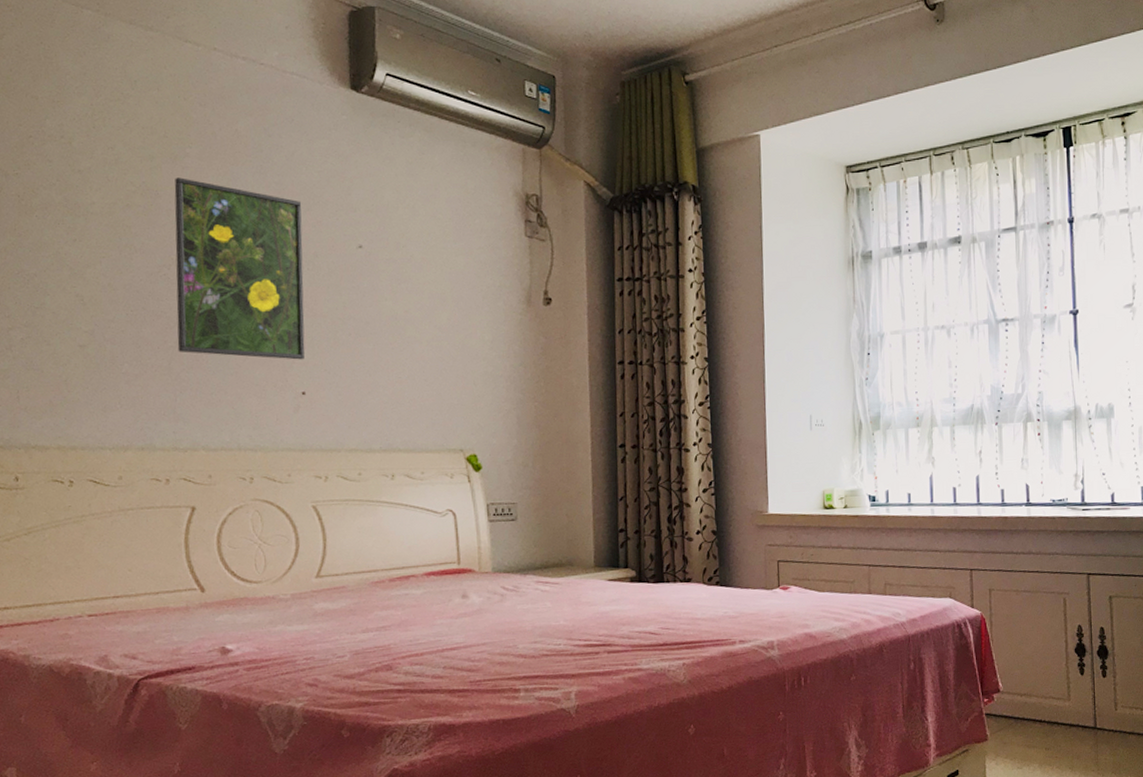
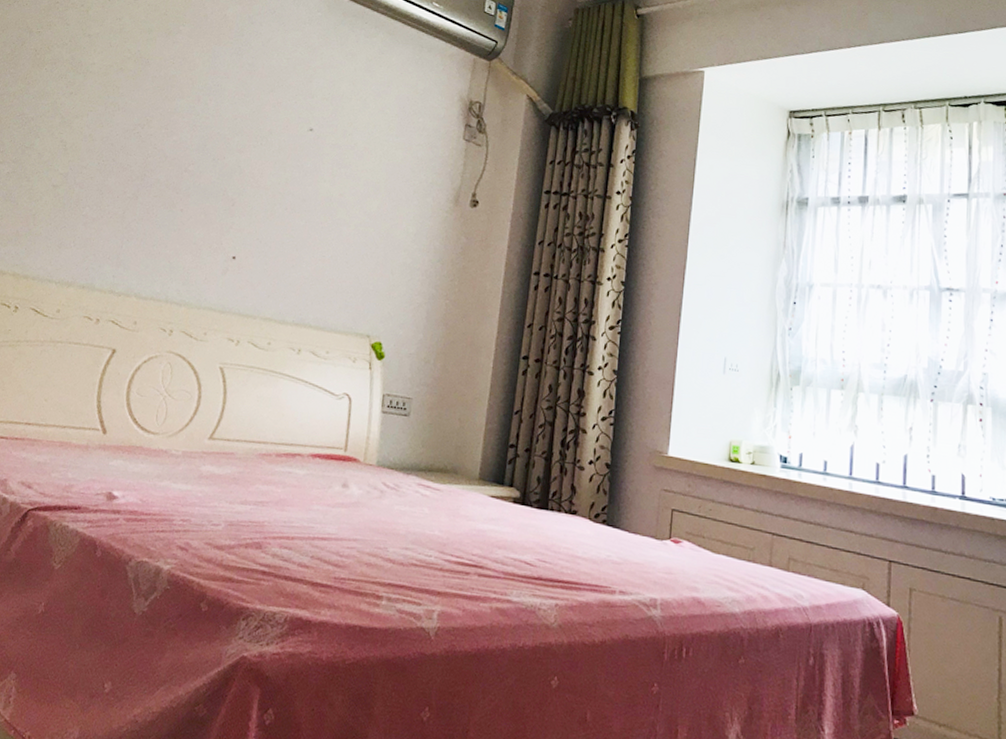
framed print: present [174,177,305,360] -> none [133,50,268,226]

